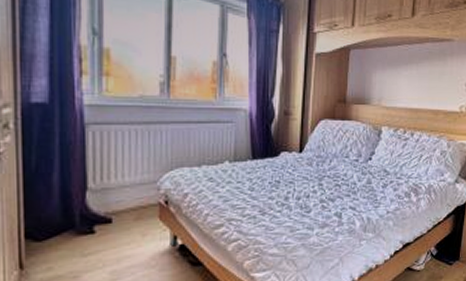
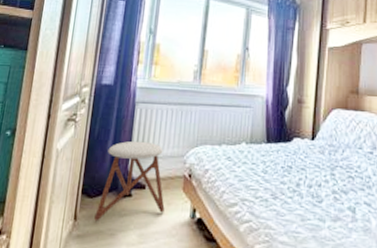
stool: none [48,169,139,267] -> present [94,140,165,222]

